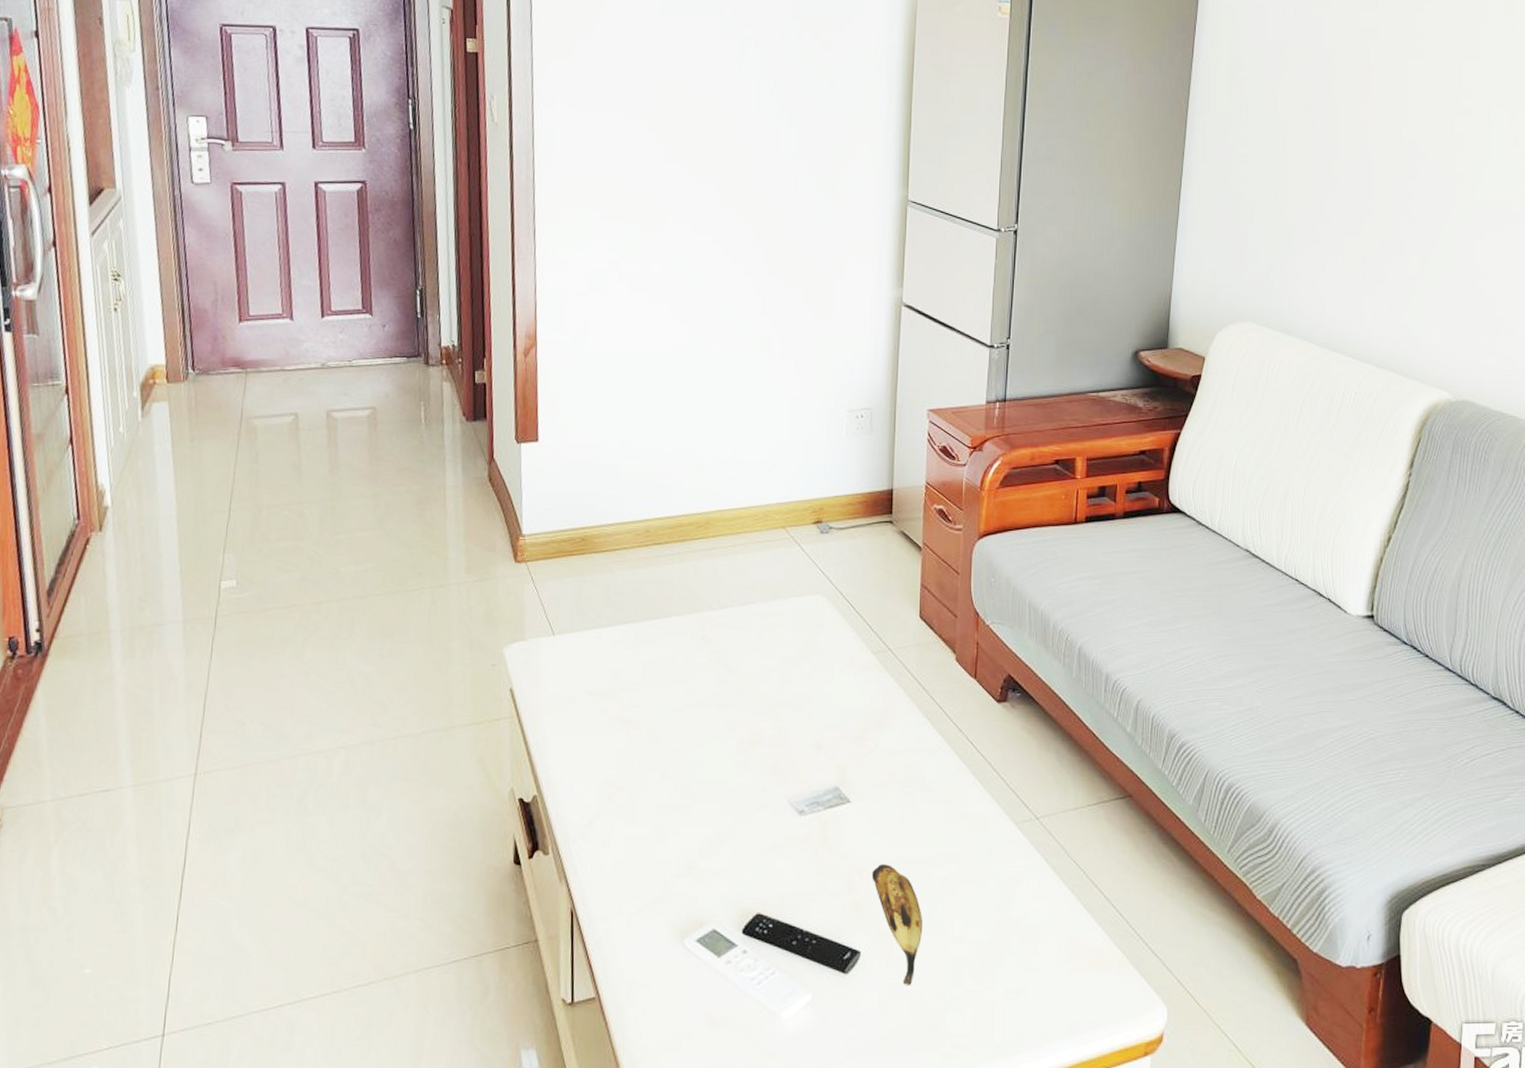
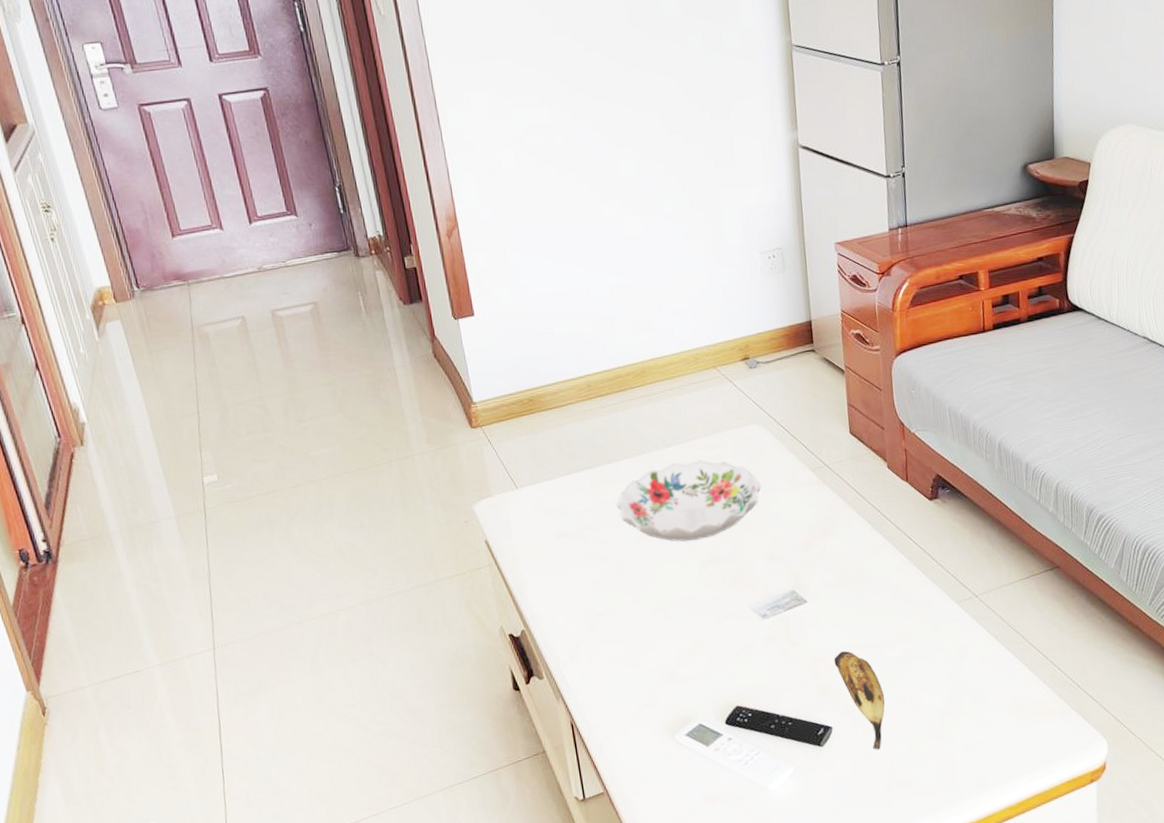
decorative bowl: none [658,627,817,716] -> present [616,460,761,542]

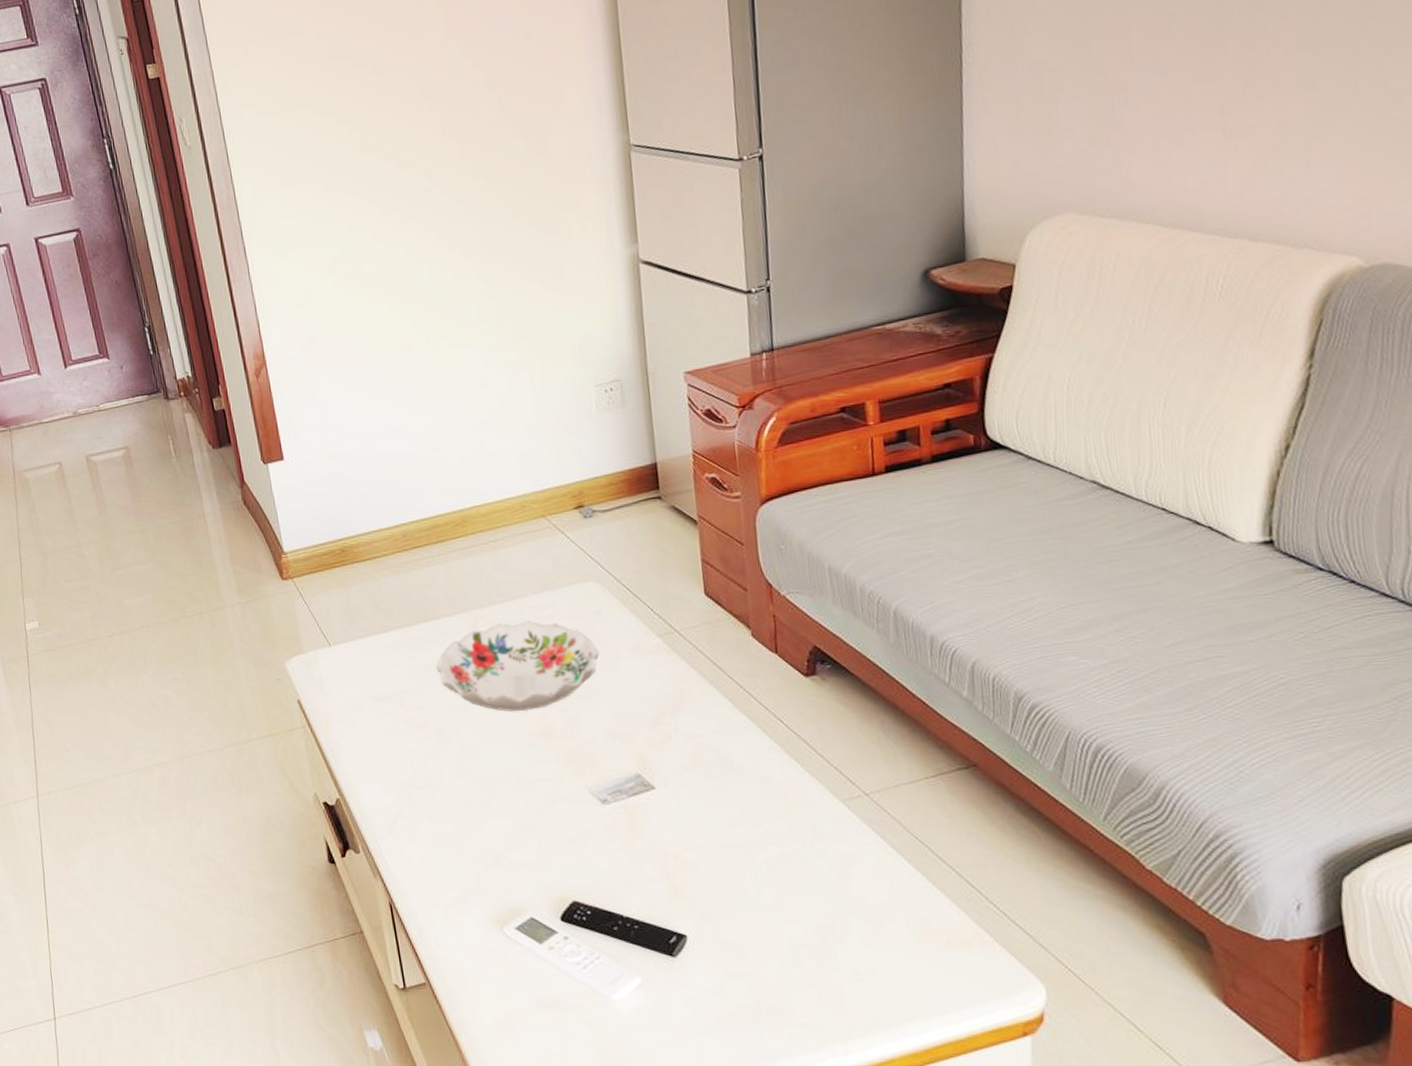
banana: present [834,651,885,750] -> none [688,849,751,967]

